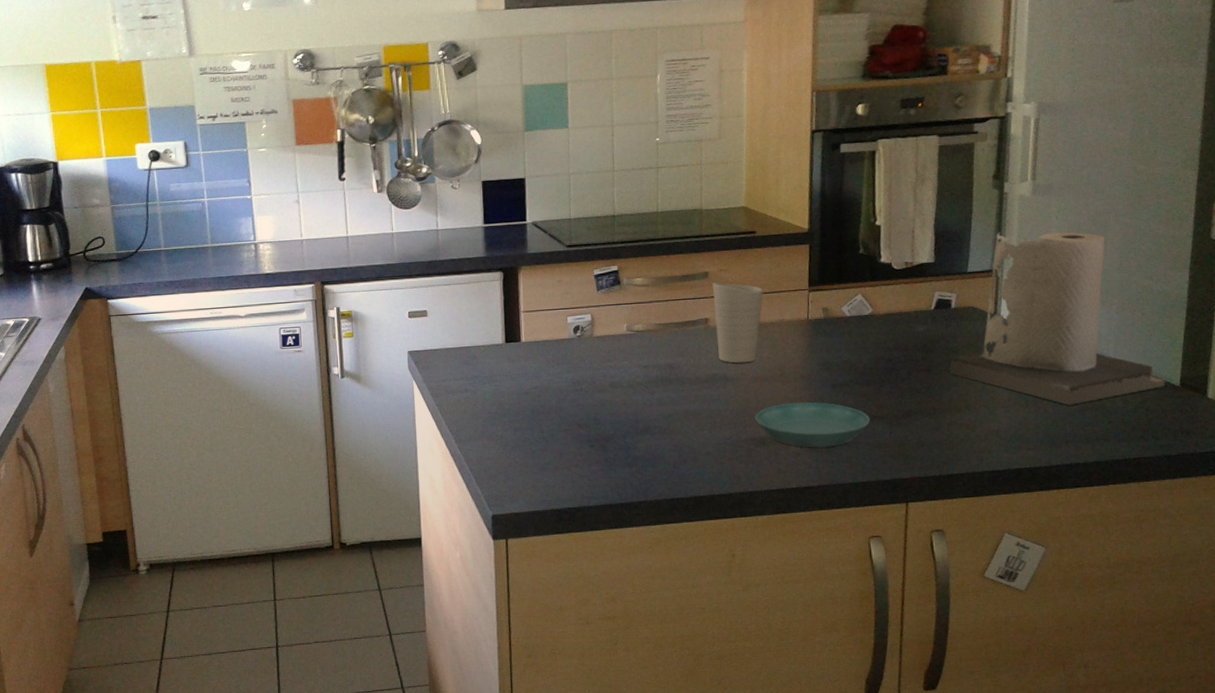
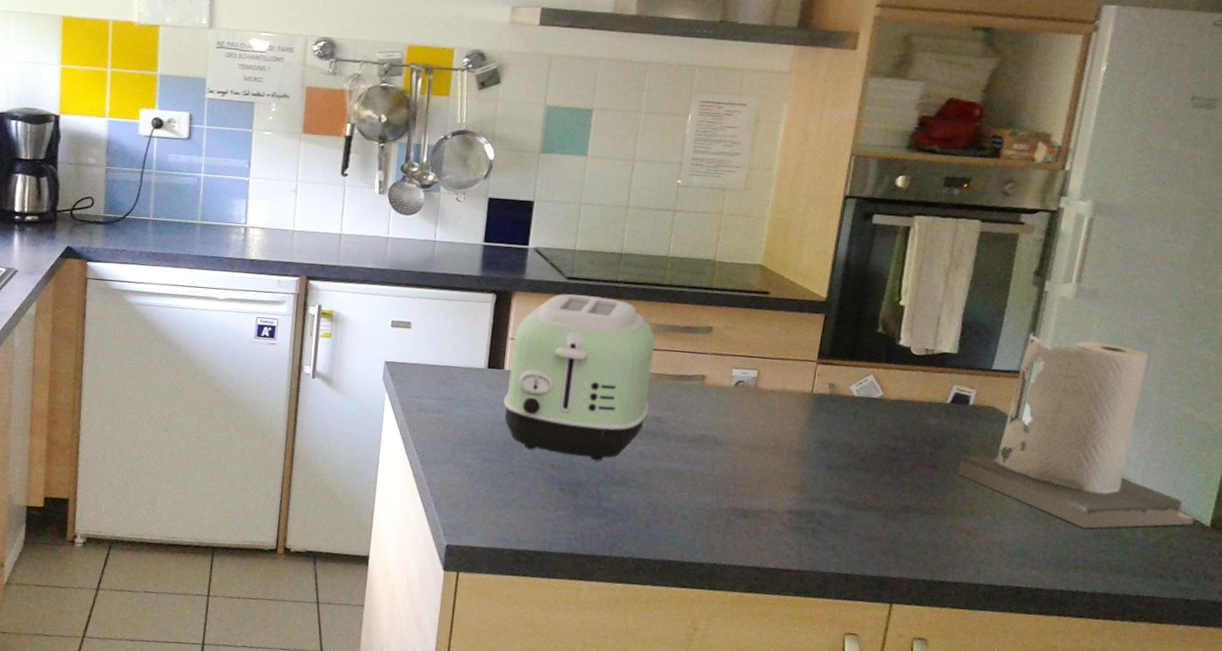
toaster: none [525,259,661,413] -> present [503,294,655,460]
cup: present [713,282,763,363] -> none [710,338,768,429]
saucer: present [755,402,870,448] -> none [740,477,864,531]

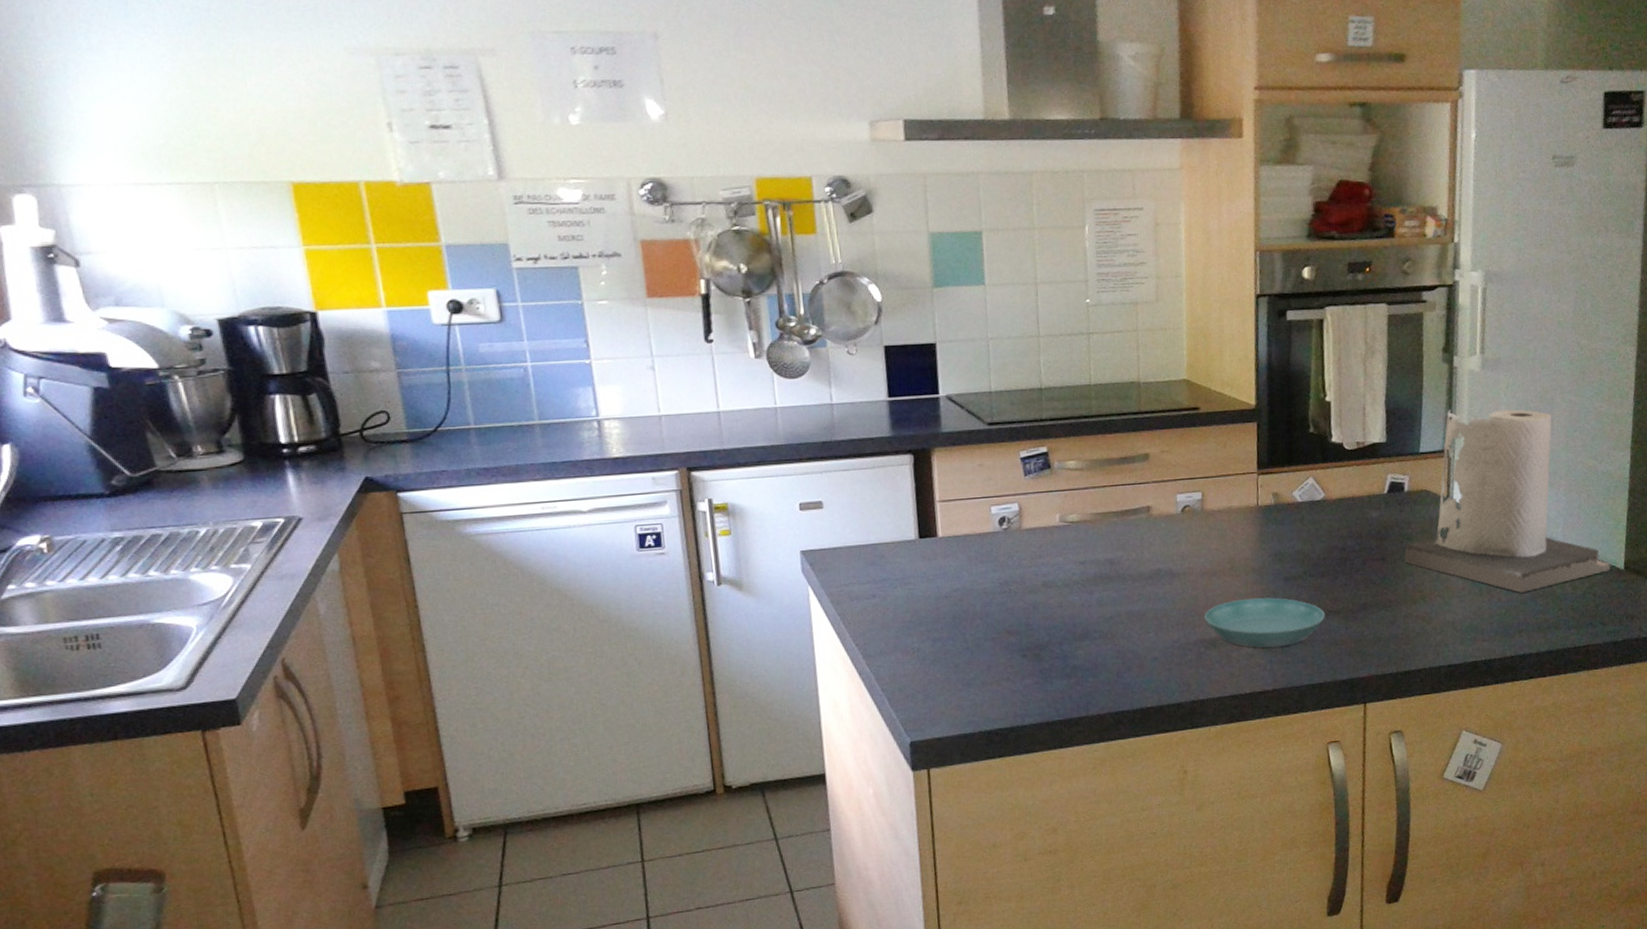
toaster: present [503,294,655,460] -> none [942,439,1099,619]
saucer: none [740,477,864,531] -> present [1204,597,1325,648]

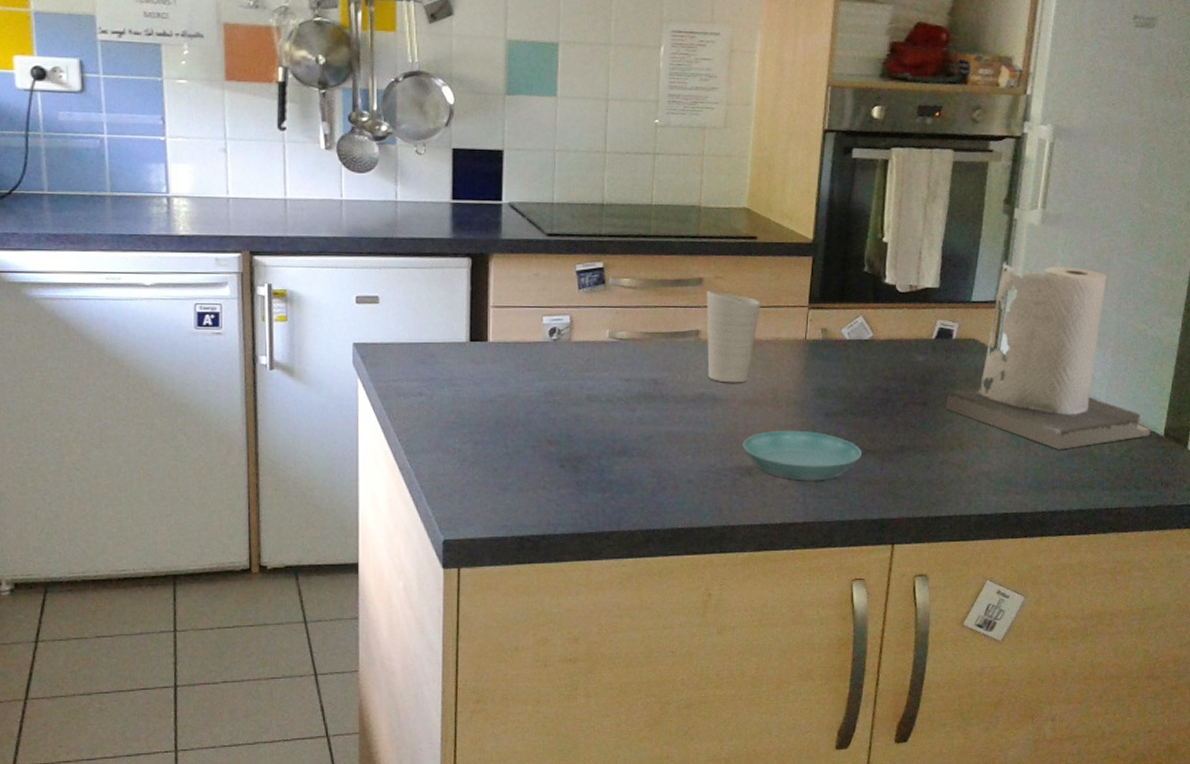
cup: none [1154,464,1210,557] -> present [706,290,760,383]

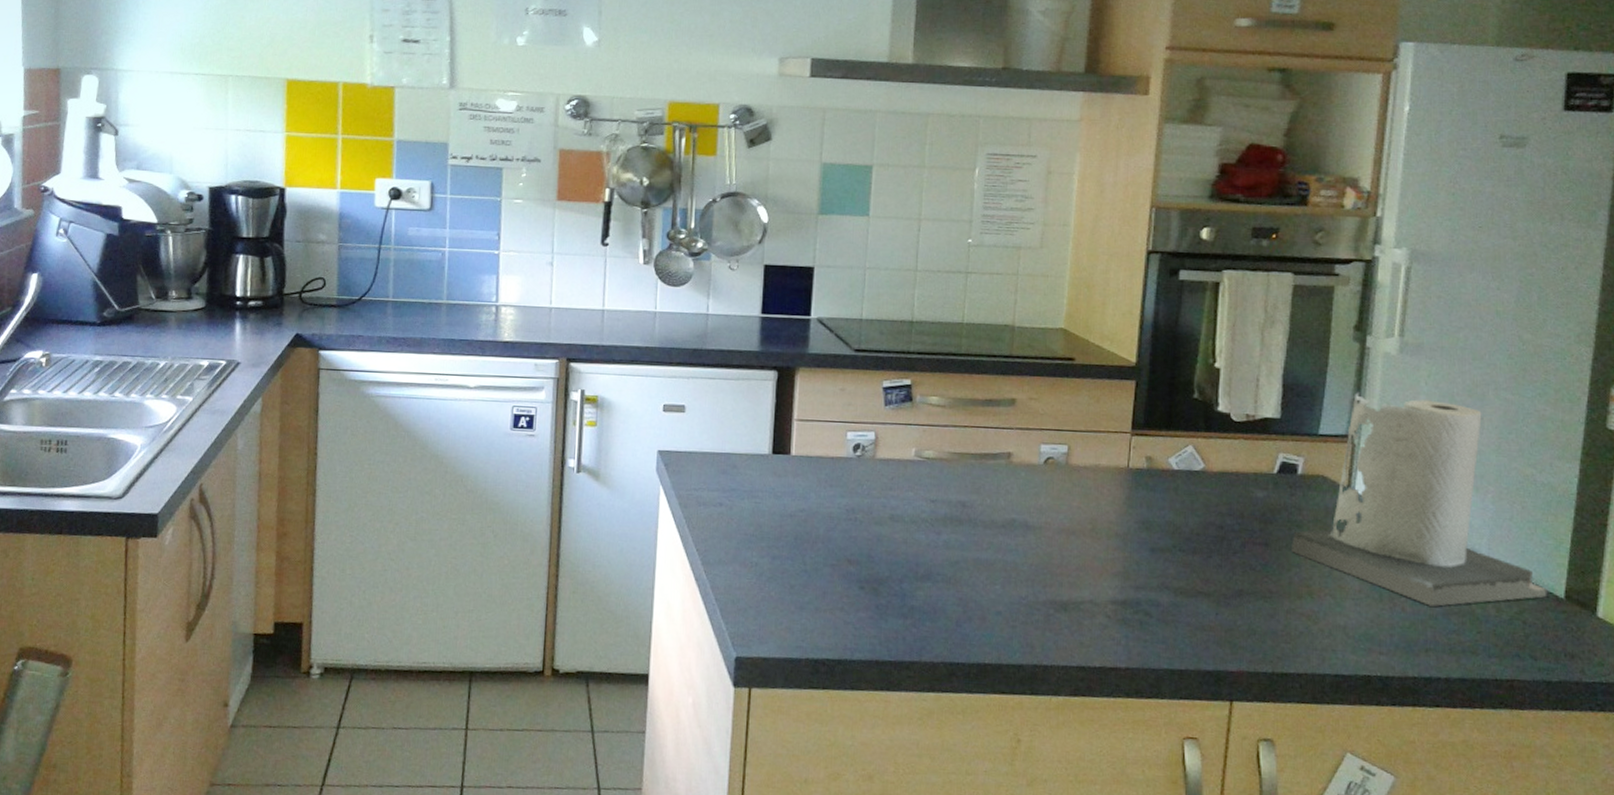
cup: present [706,290,760,383] -> none [1019,411,1078,511]
saucer: present [742,430,862,481] -> none [1057,564,1193,623]

